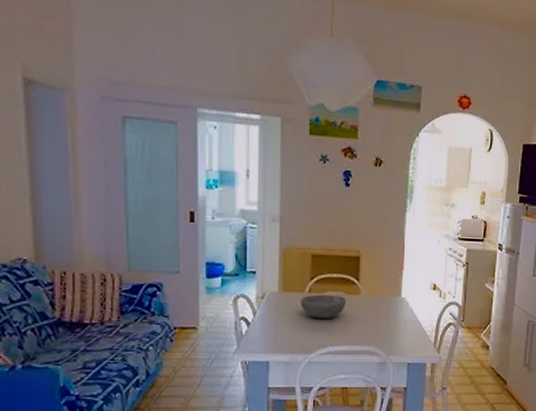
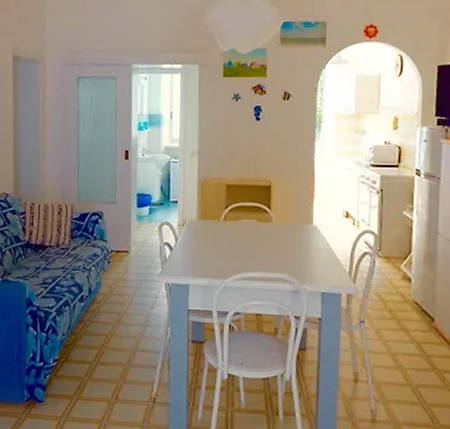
bowl: present [300,294,346,318] -> none [217,222,258,245]

